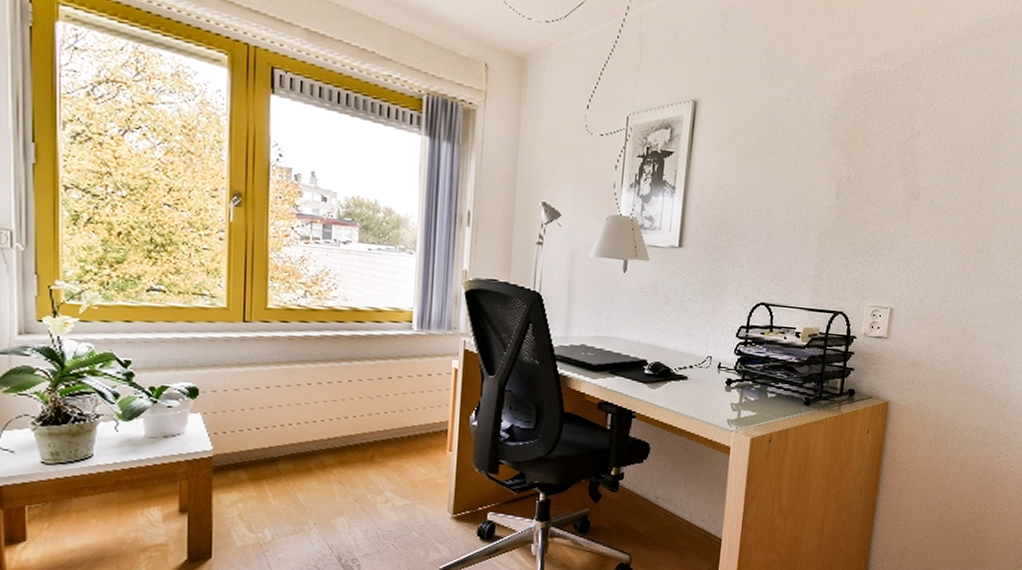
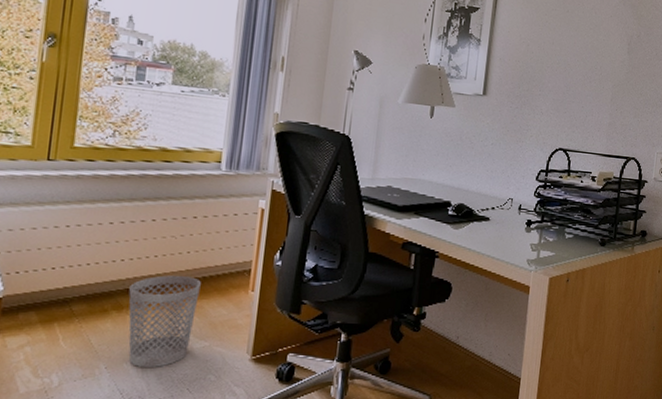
wastebasket: none [331,435,399,525] -> present [128,275,201,368]

